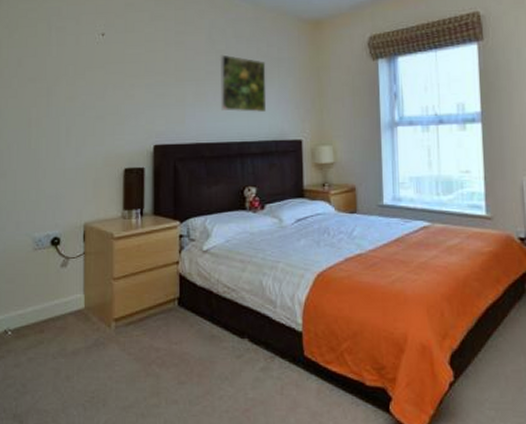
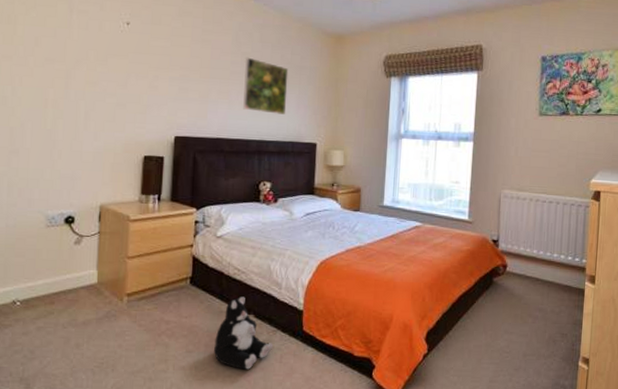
plush toy: none [208,316,272,403] -> present [214,295,273,370]

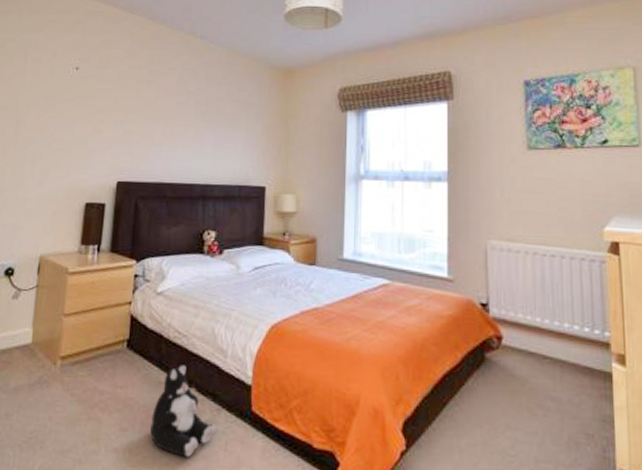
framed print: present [243,57,289,115] -> none [187,96,235,156]

